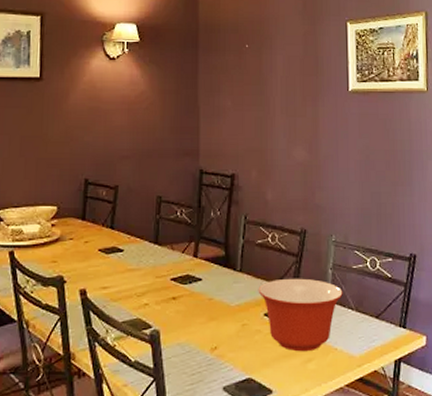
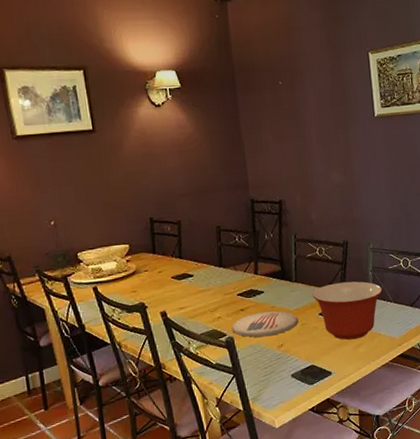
plate: none [159,304,239,335] -> present [231,311,299,338]

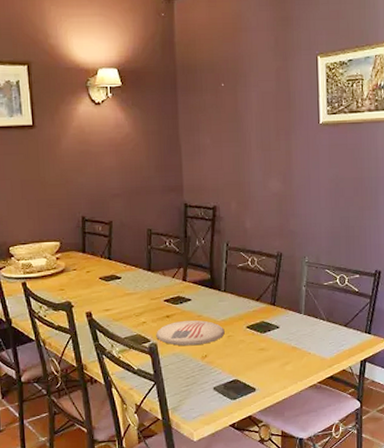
mixing bowl: present [312,281,383,340] -> none [240,295,315,357]

